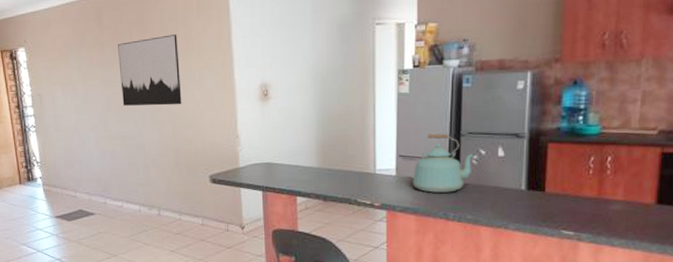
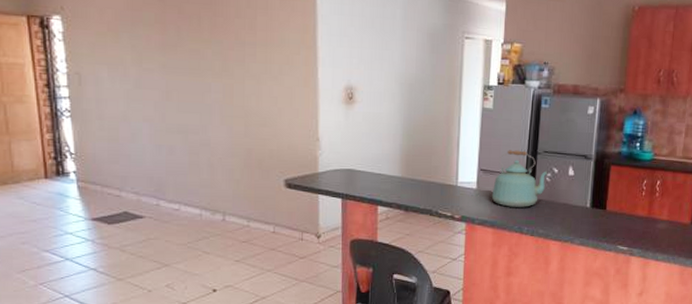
wall art: present [118,34,182,106] -> none [183,22,257,101]

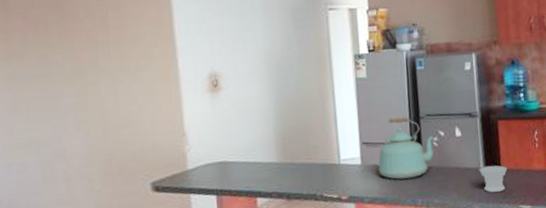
cup: none [585,206,612,232] -> present [479,165,507,193]

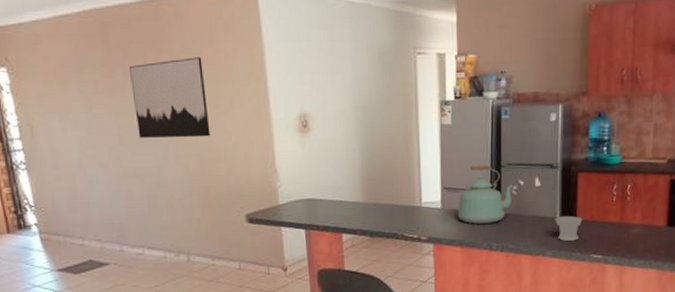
wall art: none [29,20,114,106] -> present [129,57,211,138]

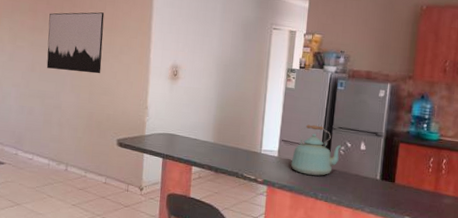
cup: present [555,215,583,242] -> none [375,178,400,202]

